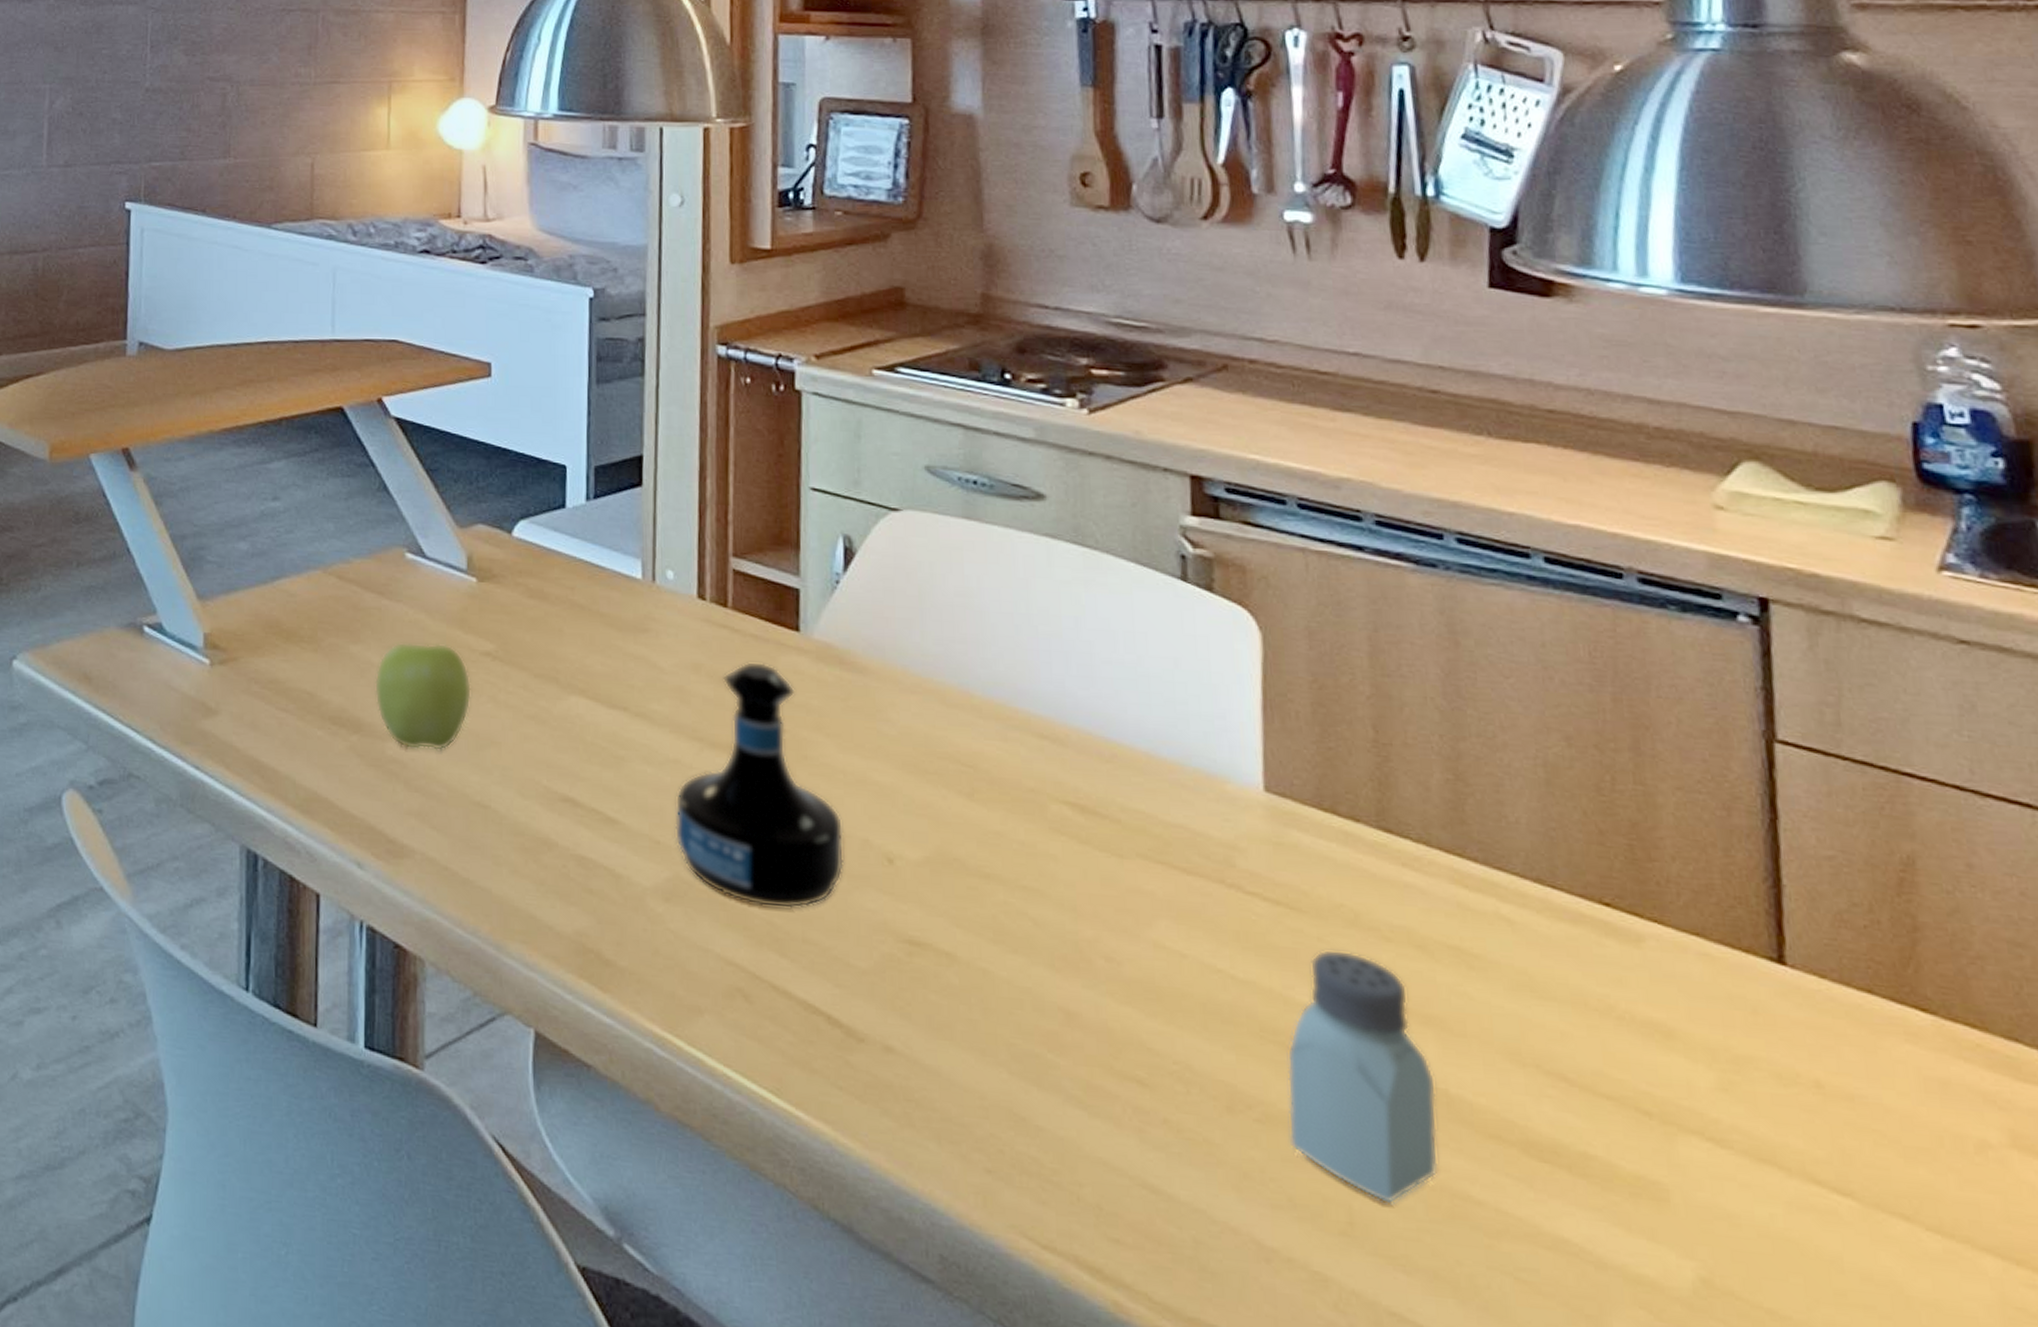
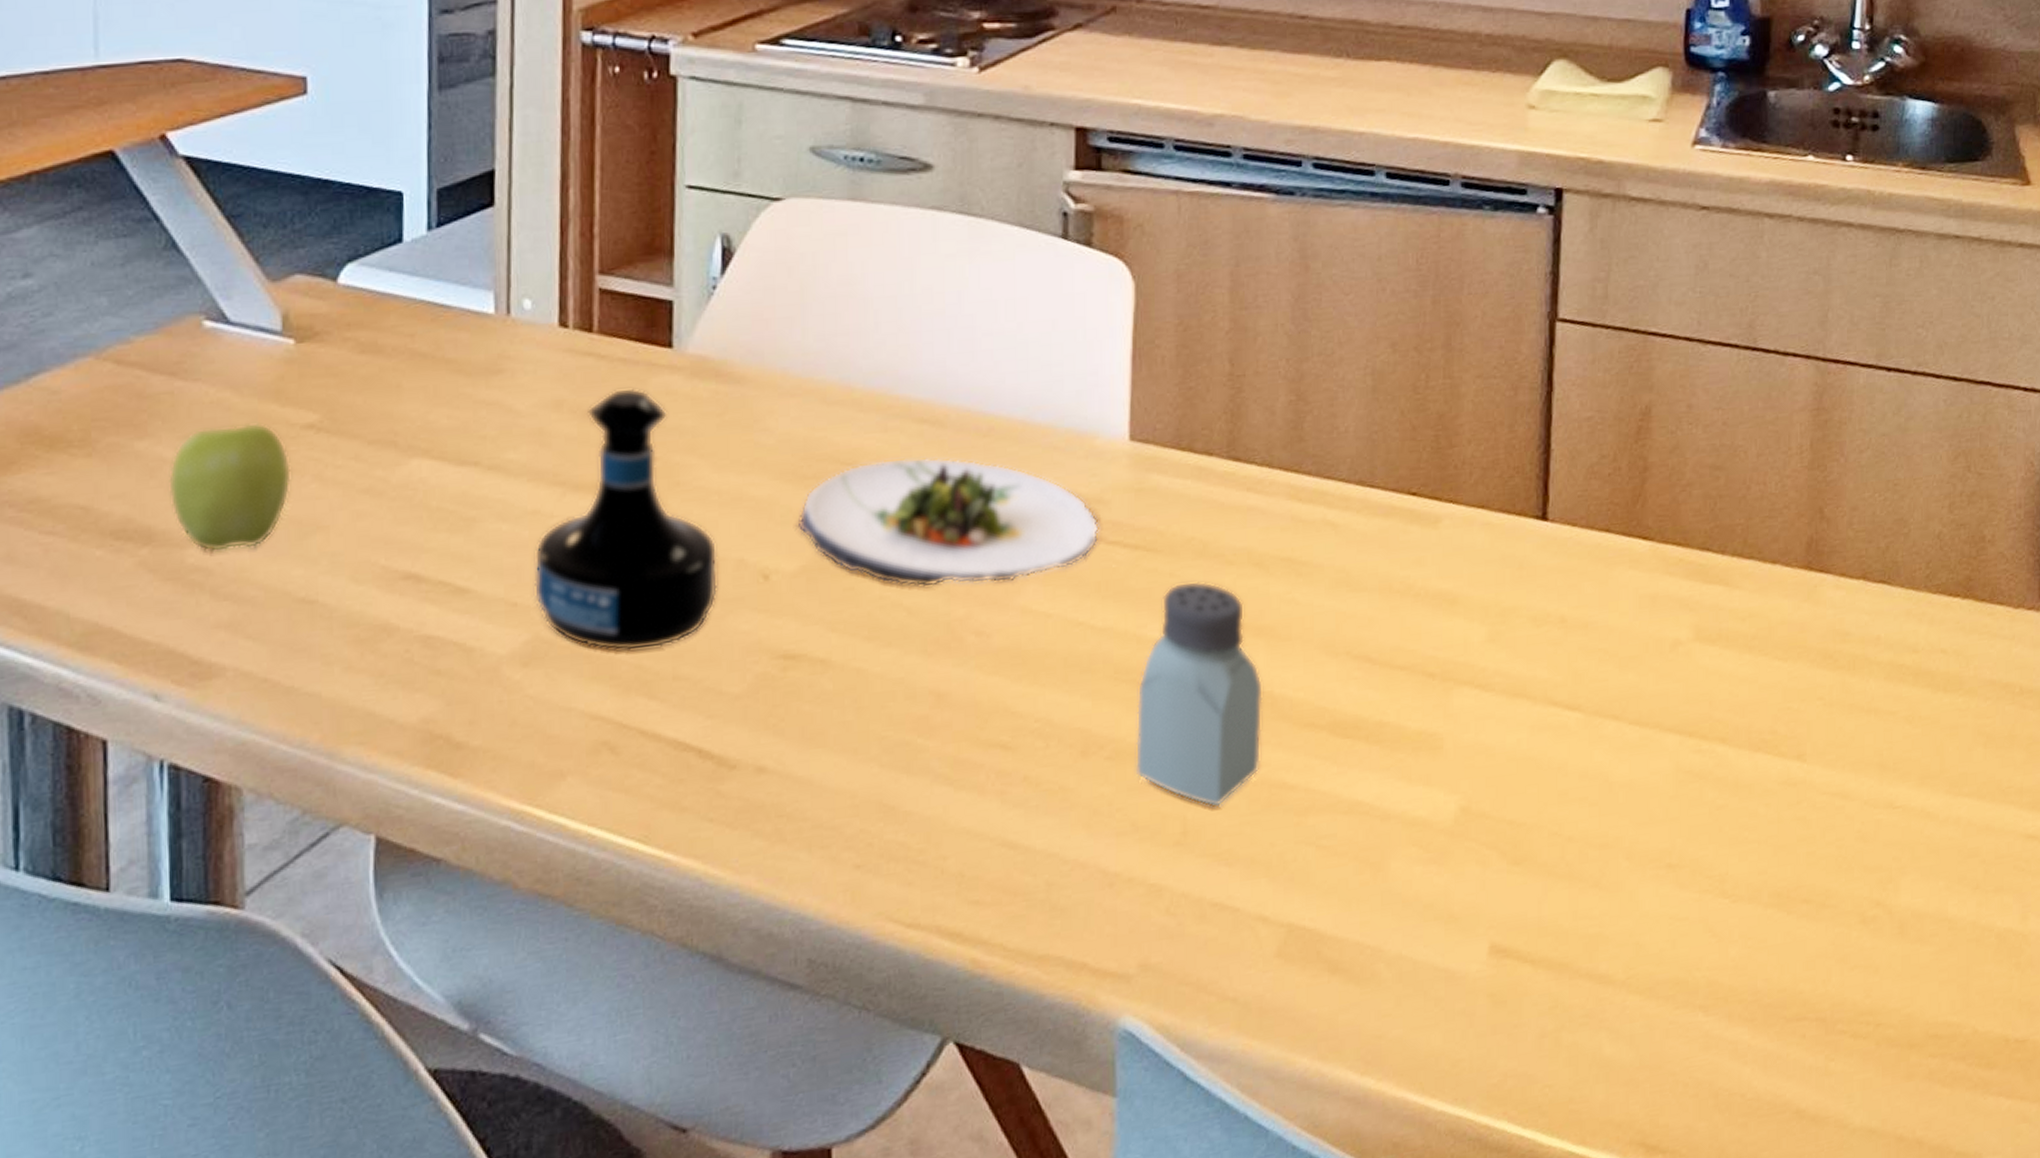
salad plate: none [920,767,1235,913] -> present [797,457,1099,587]

